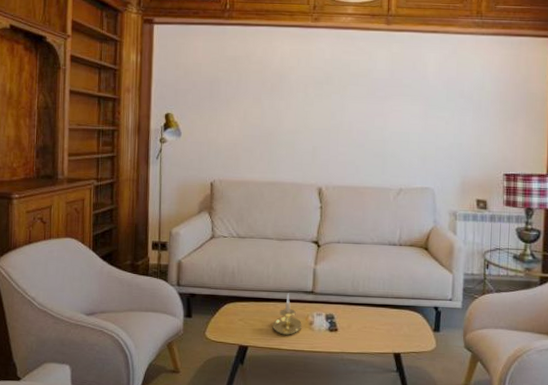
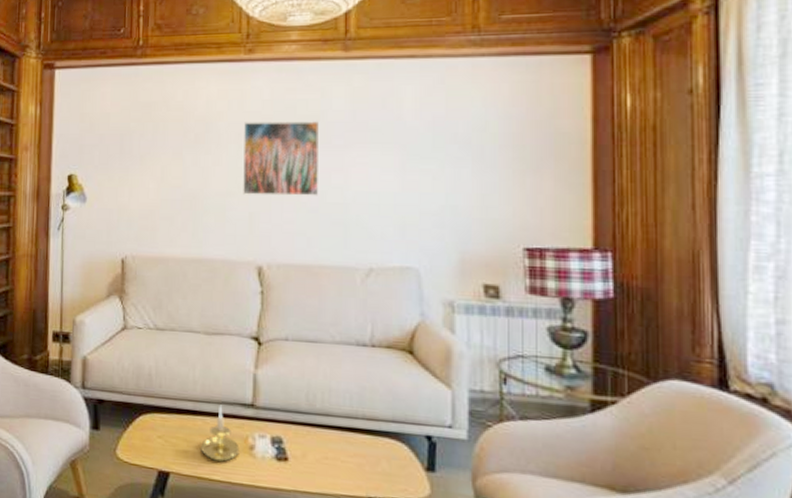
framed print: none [308,76,366,135] -> present [243,121,319,196]

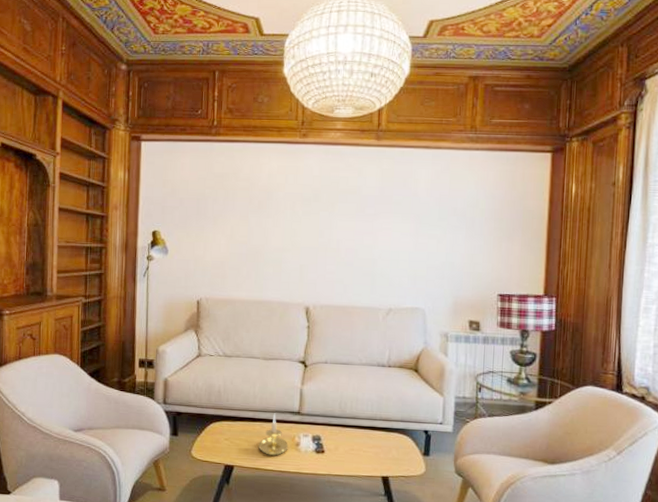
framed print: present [243,121,319,196] -> none [296,193,356,253]

